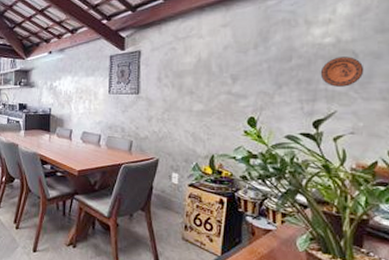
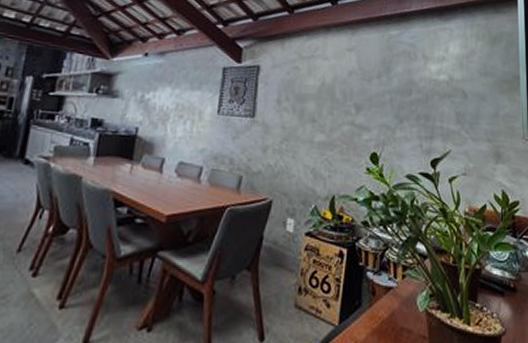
decorative plate: present [320,57,364,87] -> none [436,95,473,126]

